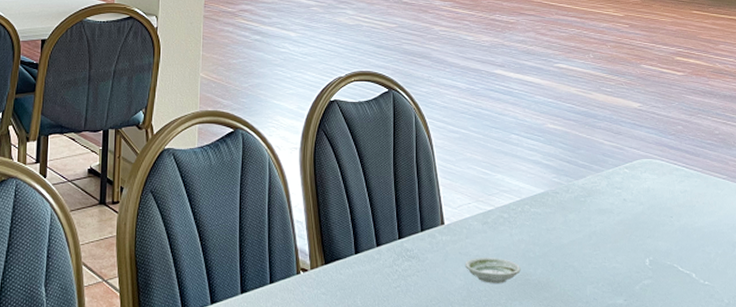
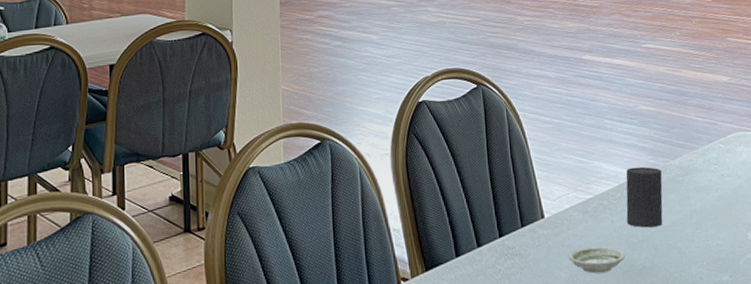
cup: none [526,184,565,244] -> present [626,166,663,228]

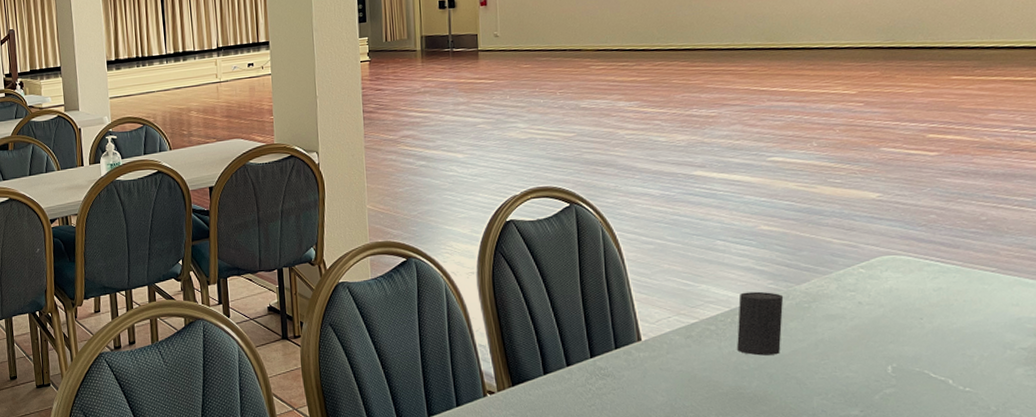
saucer: present [568,246,625,274] -> none [666,372,733,399]

